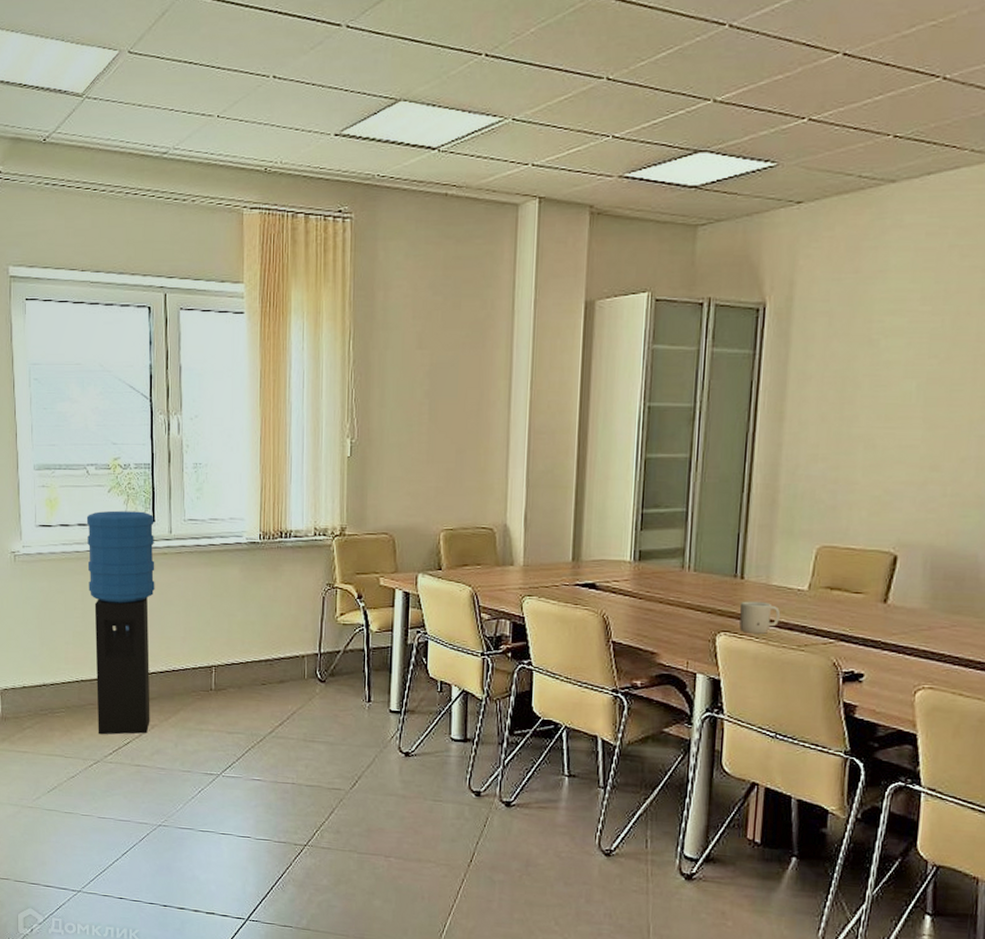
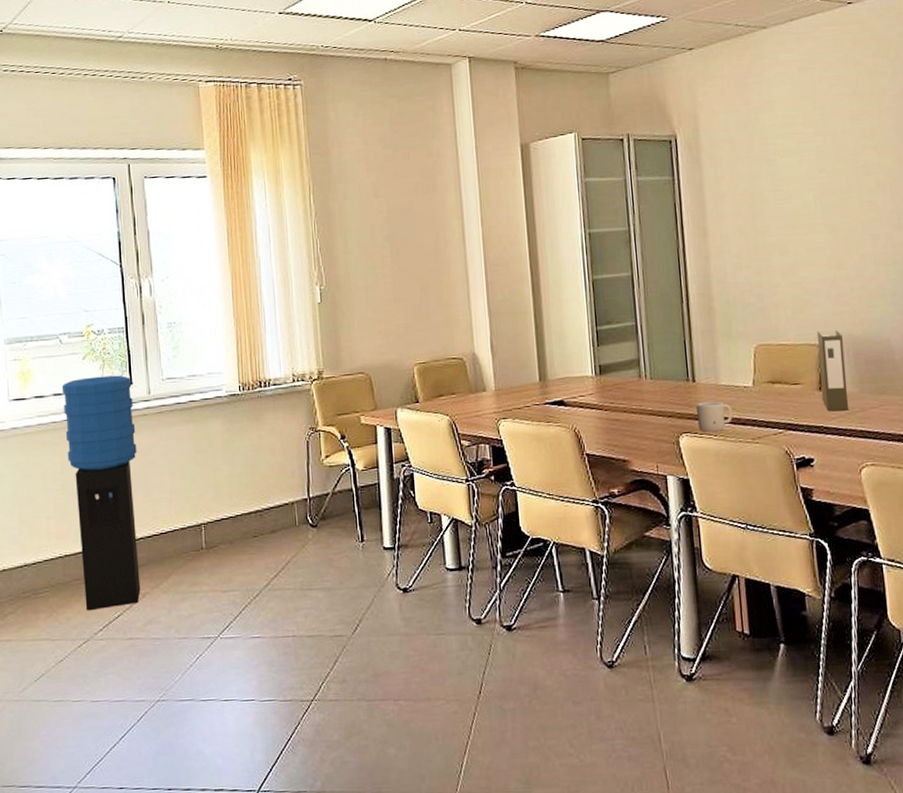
binder: none [885,537,922,627] -> present [816,330,848,412]

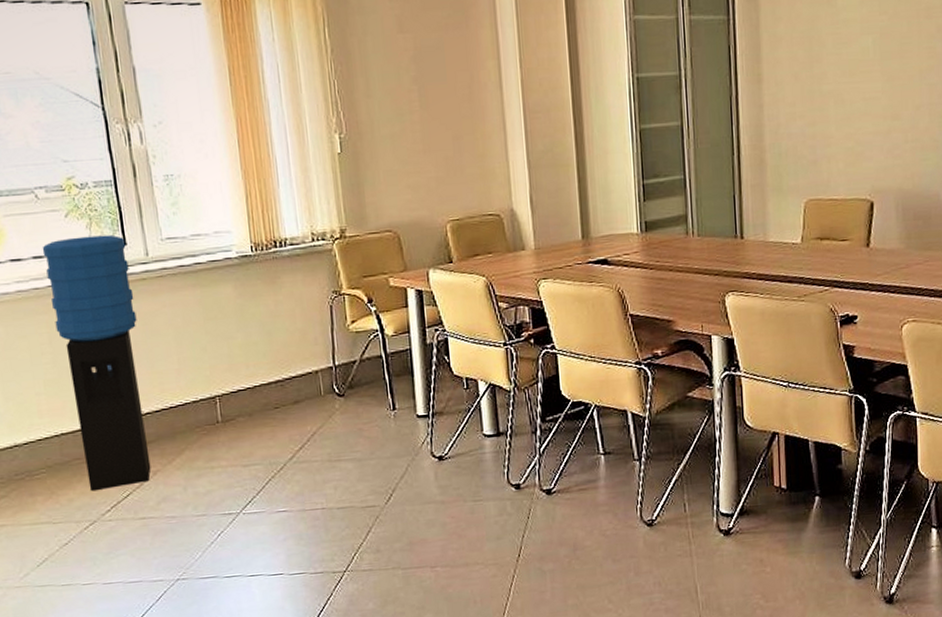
mug: present [695,401,733,432] -> none [742,258,780,291]
binder: present [816,330,848,412] -> none [867,184,895,268]

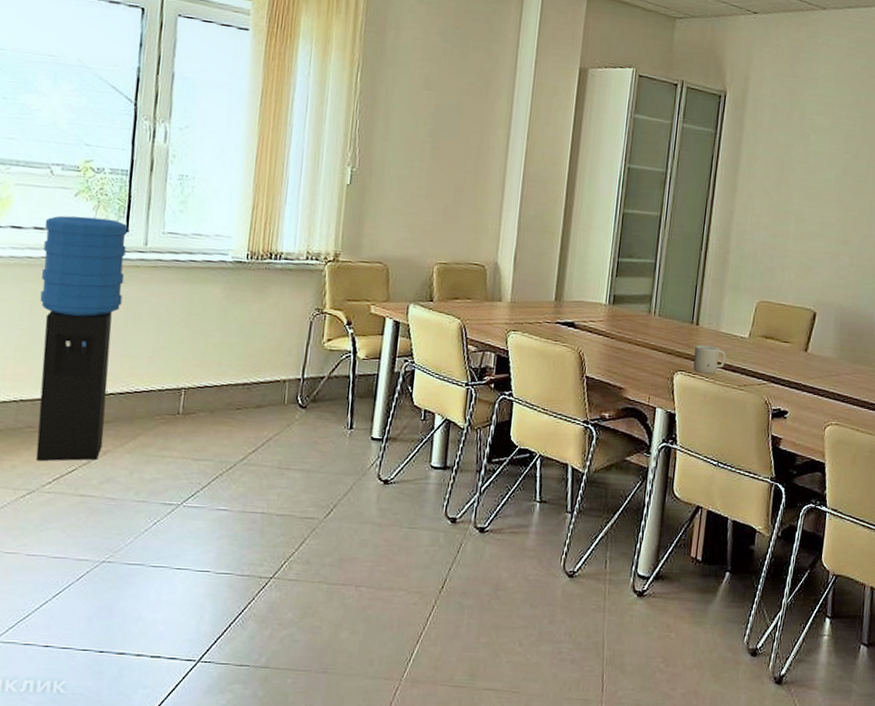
mug: none [742,258,780,291] -> present [693,344,727,374]

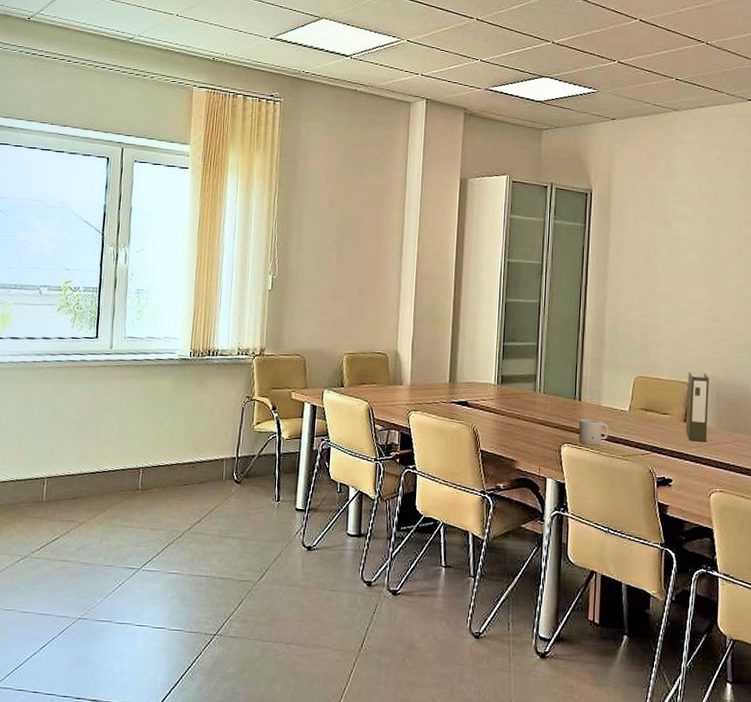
water cooler: present [35,215,128,461] -> none [27,327,98,531]
binder: none [805,297,834,373] -> present [685,371,709,442]

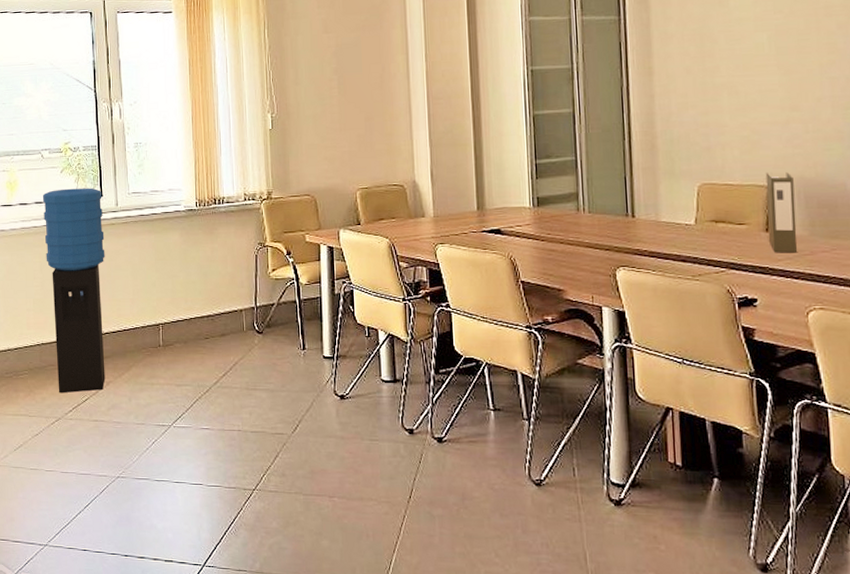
water cooler: none [27,327,98,531] -> present [42,188,105,392]
mug: present [578,418,610,446] -> none [634,237,673,267]

